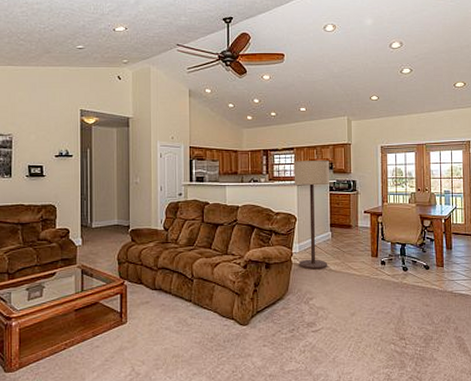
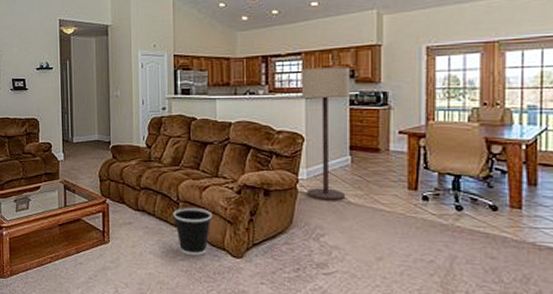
wastebasket: none [188,282,223,328] -> present [173,207,213,256]

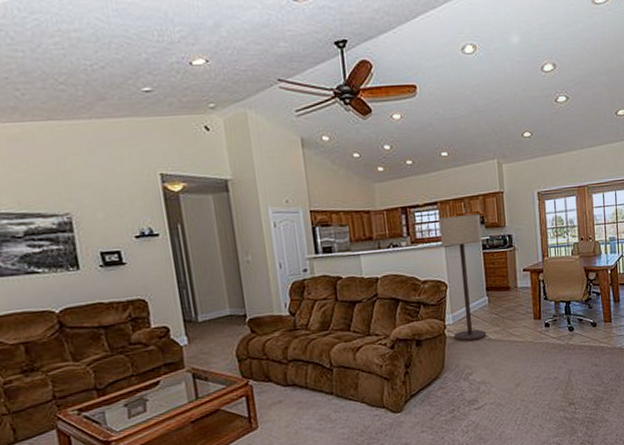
wastebasket: present [173,207,213,256] -> none [327,370,369,422]

